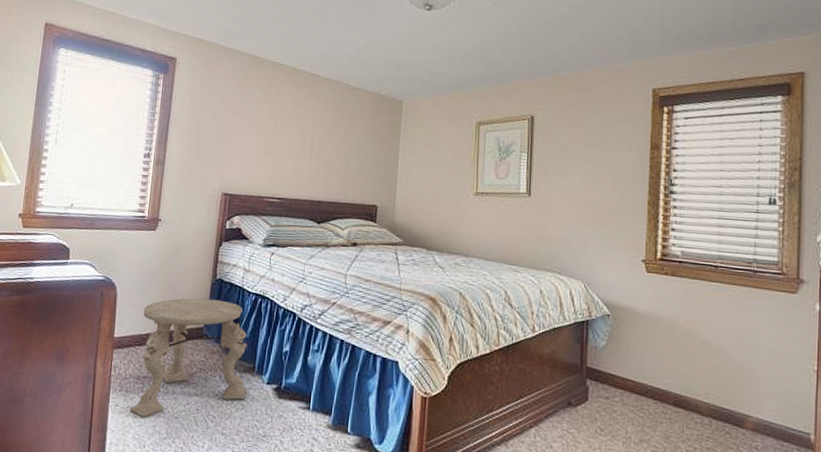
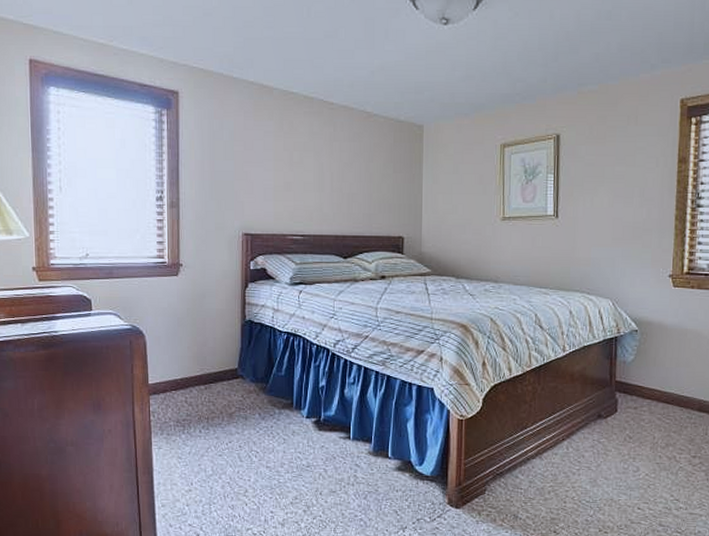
side table: present [130,298,248,418] -> none [173,340,287,458]

